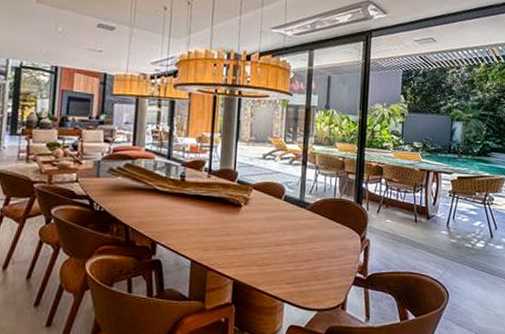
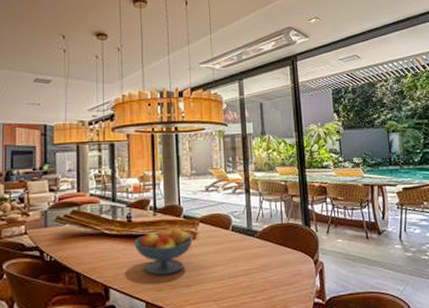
fruit bowl: none [185,191,244,237] -> present [134,227,193,276]

